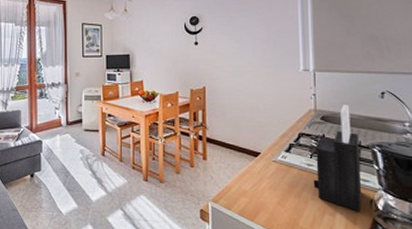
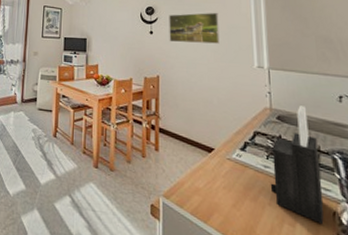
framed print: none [214,17,266,52] -> present [169,12,220,44]

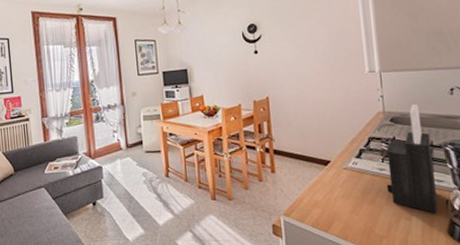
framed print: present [169,12,220,44] -> none [273,19,329,60]

